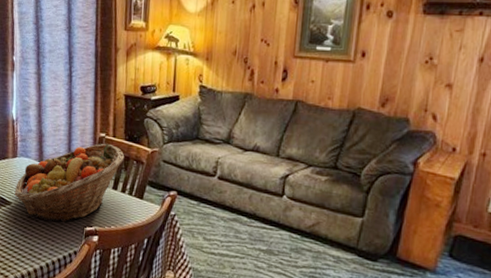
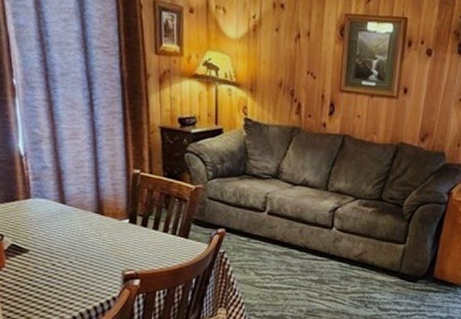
fruit basket: present [14,143,125,223] -> none [31,180,165,268]

